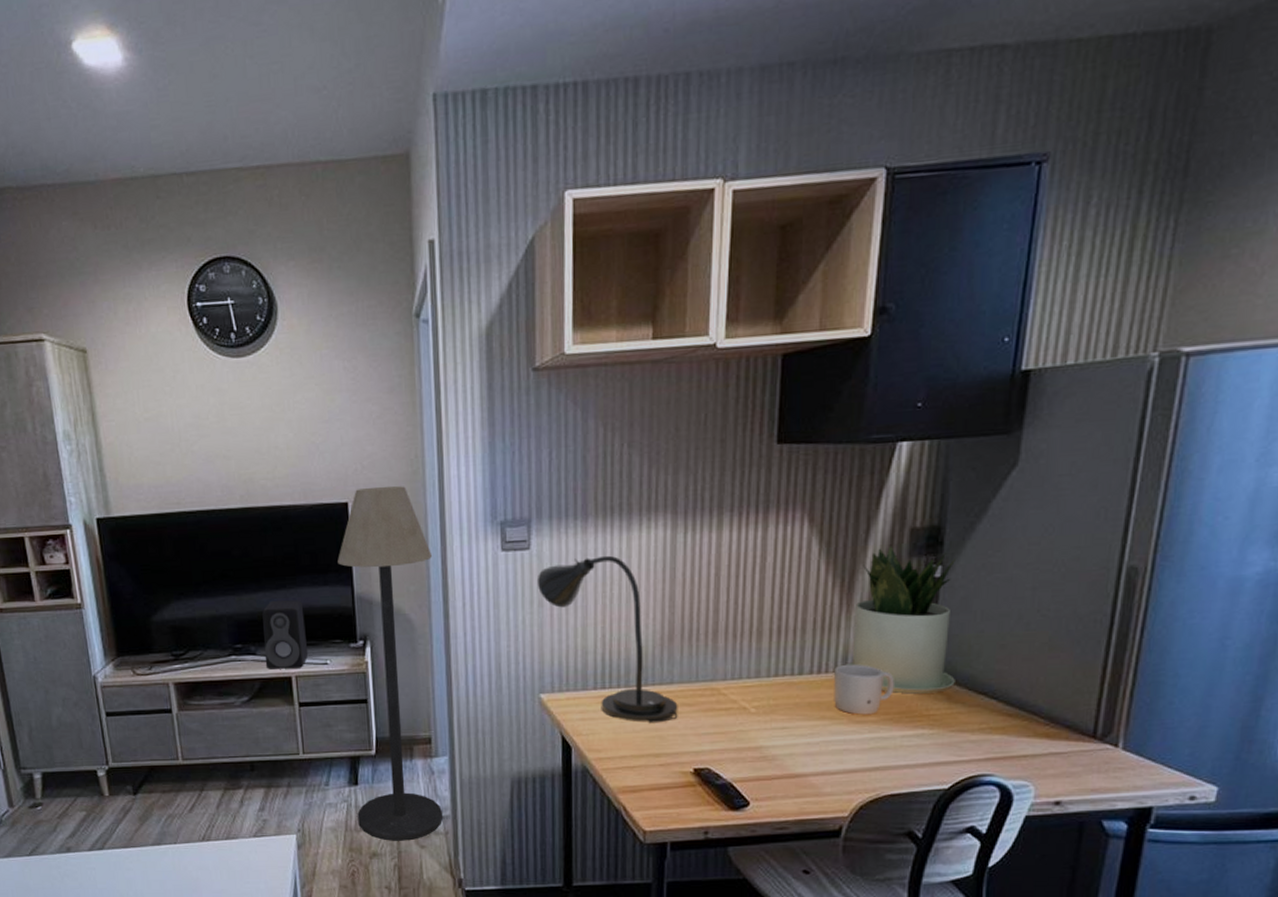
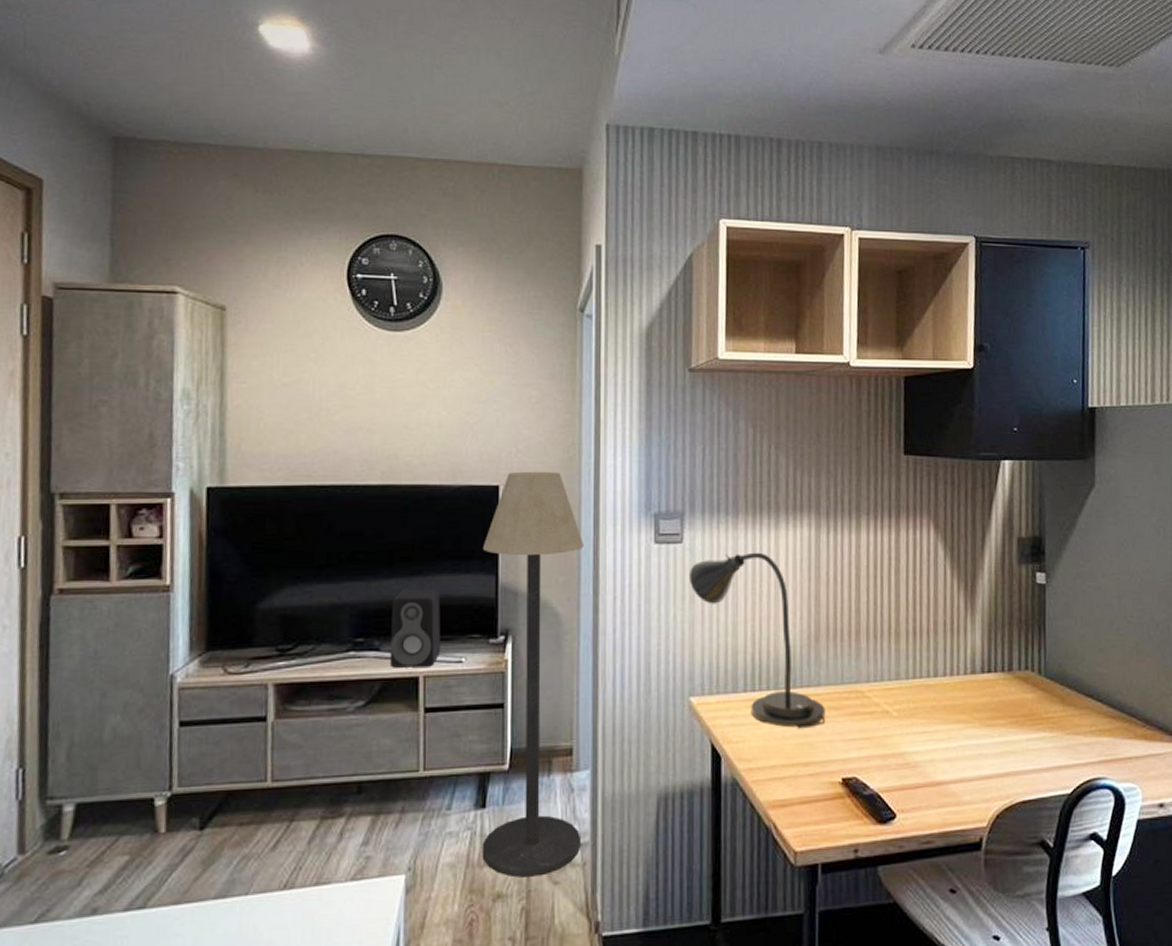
mug: present [834,664,894,715] -> none [965,666,1017,718]
planter: present [845,546,957,694] -> none [974,553,1066,697]

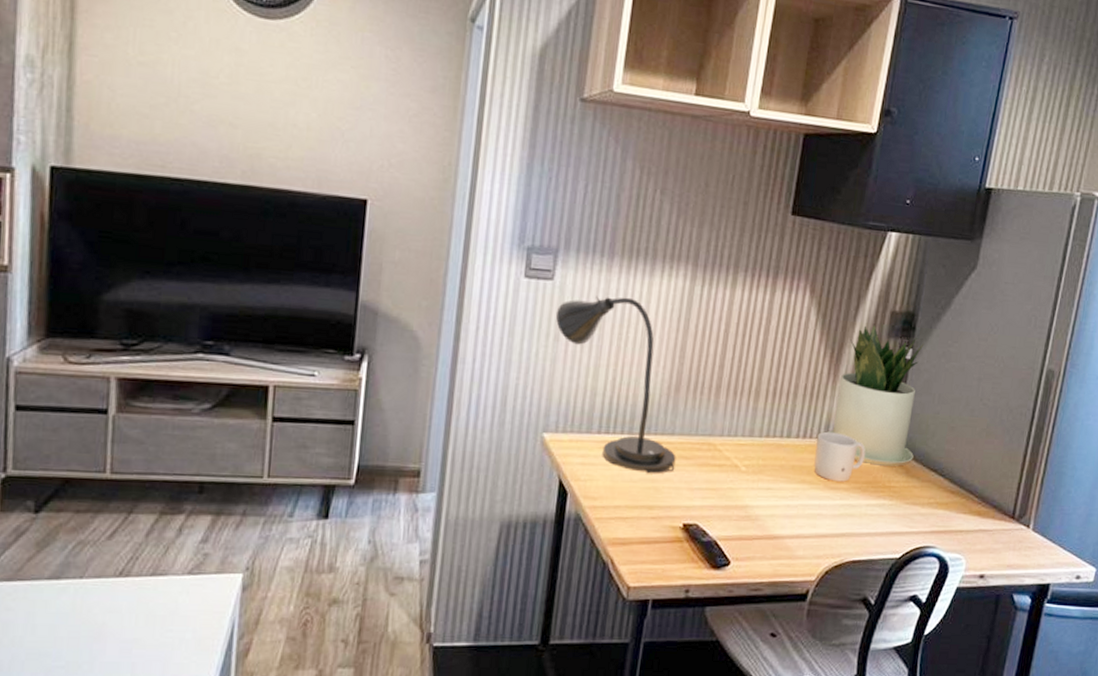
speaker: present [389,589,441,668] -> none [239,296,296,377]
floor lamp: present [482,471,583,878] -> none [321,187,451,587]
mug: none [965,666,1017,718] -> present [814,431,866,482]
planter: none [974,553,1066,697] -> present [827,325,925,467]

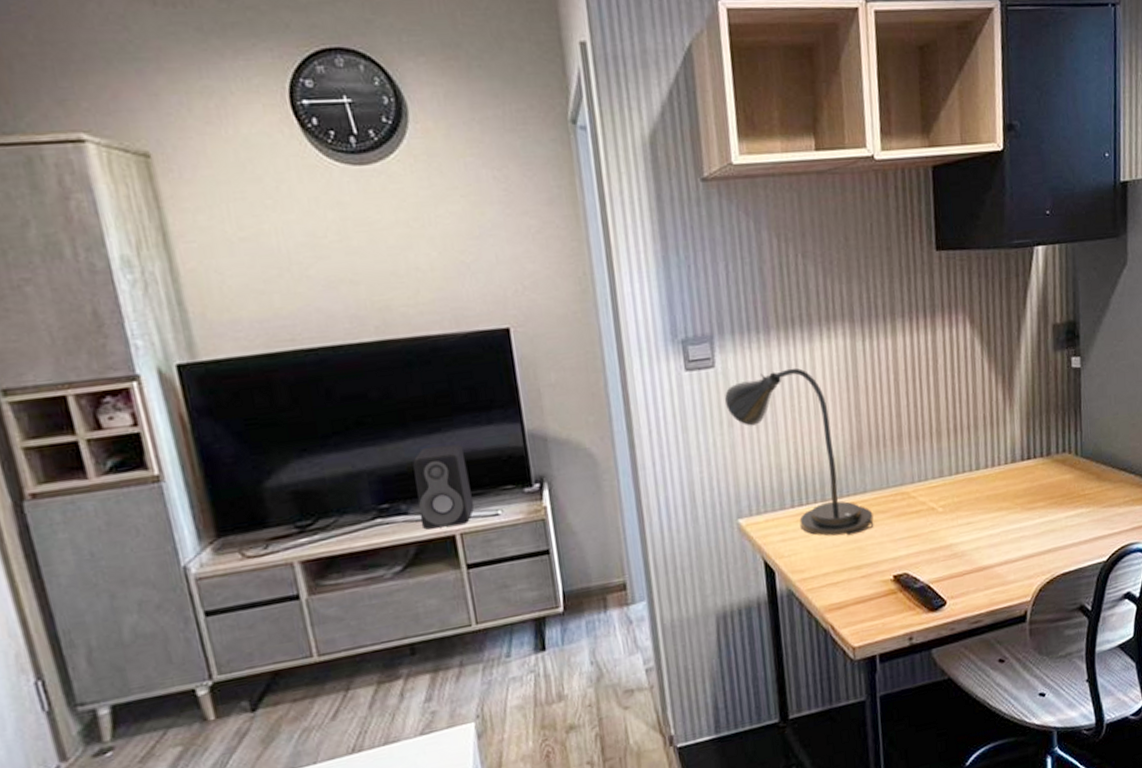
speaker: none [239,296,296,377] -> present [413,444,475,530]
mug: present [814,431,866,482] -> none [1005,454,1055,502]
planter: present [827,325,925,467] -> none [1014,341,1102,478]

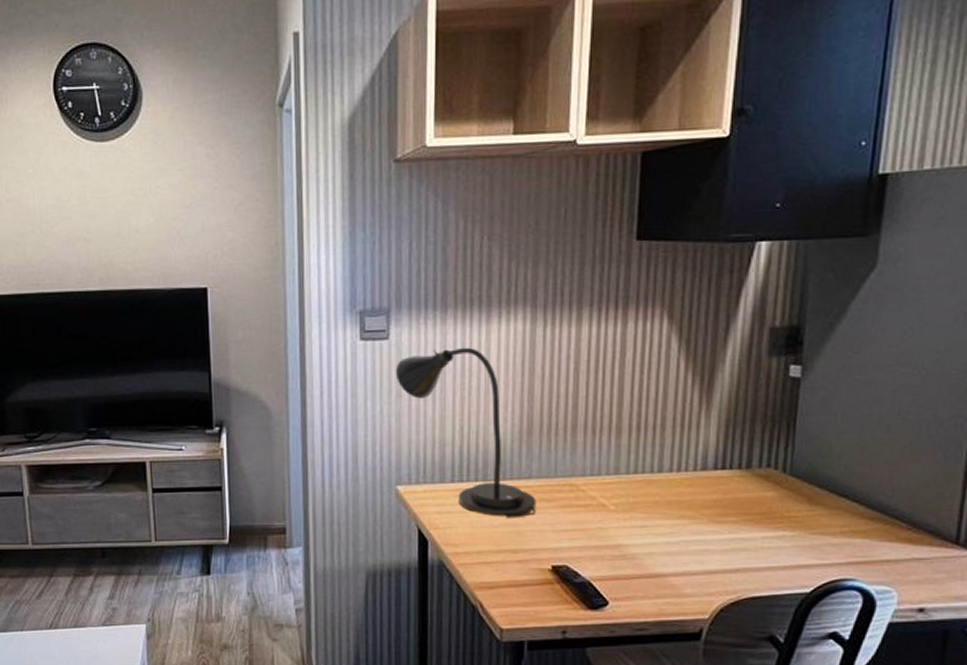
speaker: present [413,444,475,530] -> none [118,384,164,454]

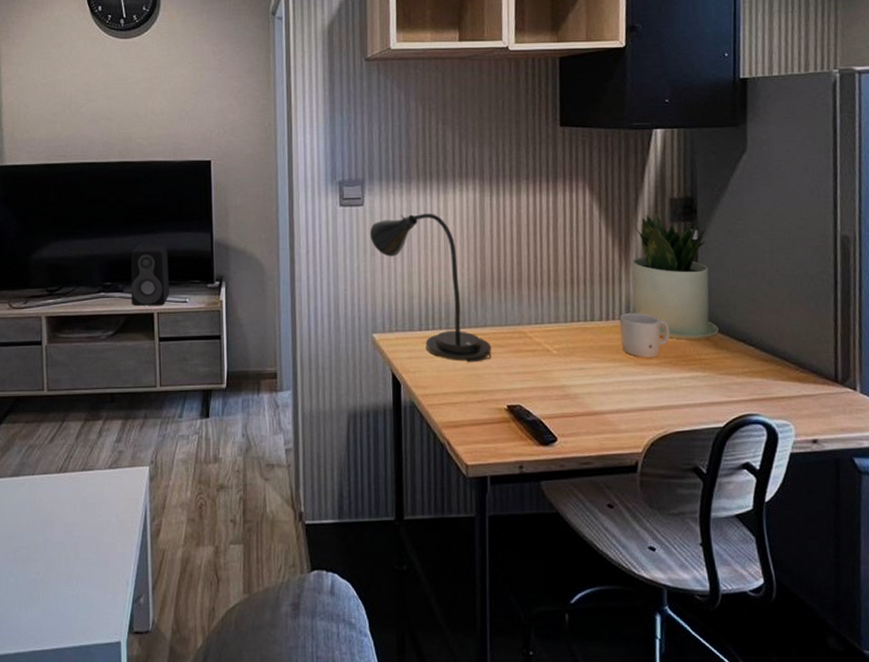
speaker: none [118,384,164,454] -> present [131,244,170,306]
mug: none [694,462,755,515] -> present [620,312,670,358]
planter: none [705,345,817,495] -> present [628,212,719,340]

